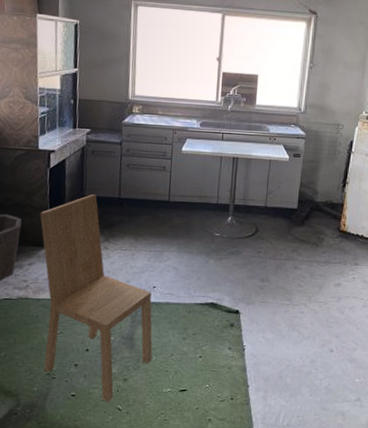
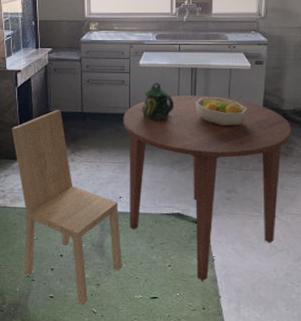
dining table: none [161,184,323,371] -> present [123,95,291,281]
ceramic pitcher: none [181,170,214,209] -> present [141,82,174,121]
fruit bowl: none [235,187,284,216] -> present [196,97,248,126]

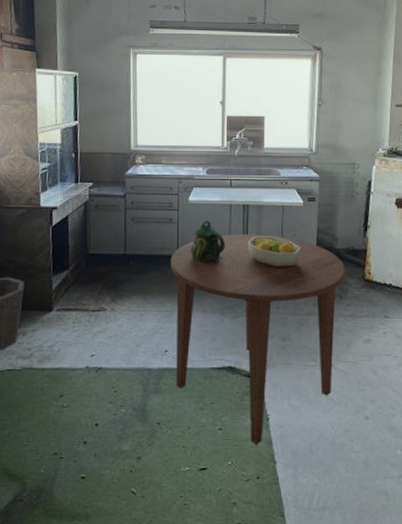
dining chair: present [11,110,122,305] -> none [43,252,167,484]

